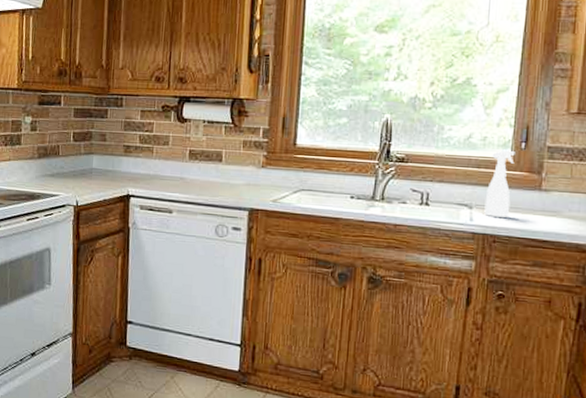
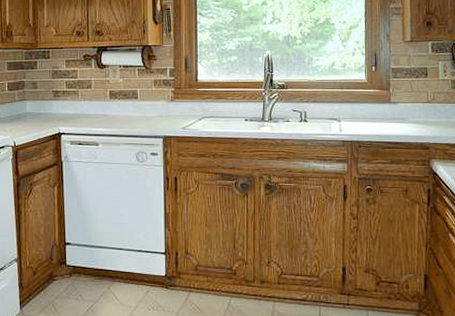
spray bottle: present [484,151,515,218] -> none [349,74,369,127]

